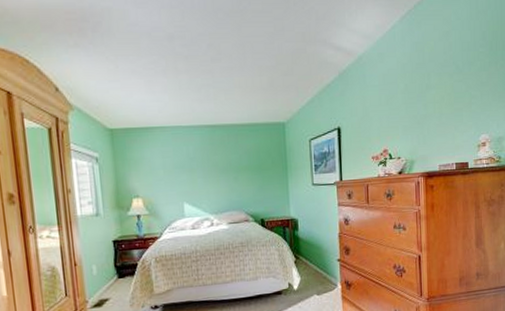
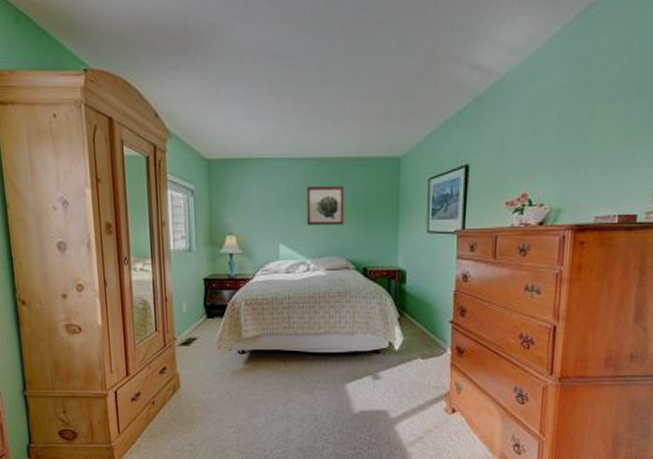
wall art: none [205,148,241,185] -> present [306,185,344,226]

